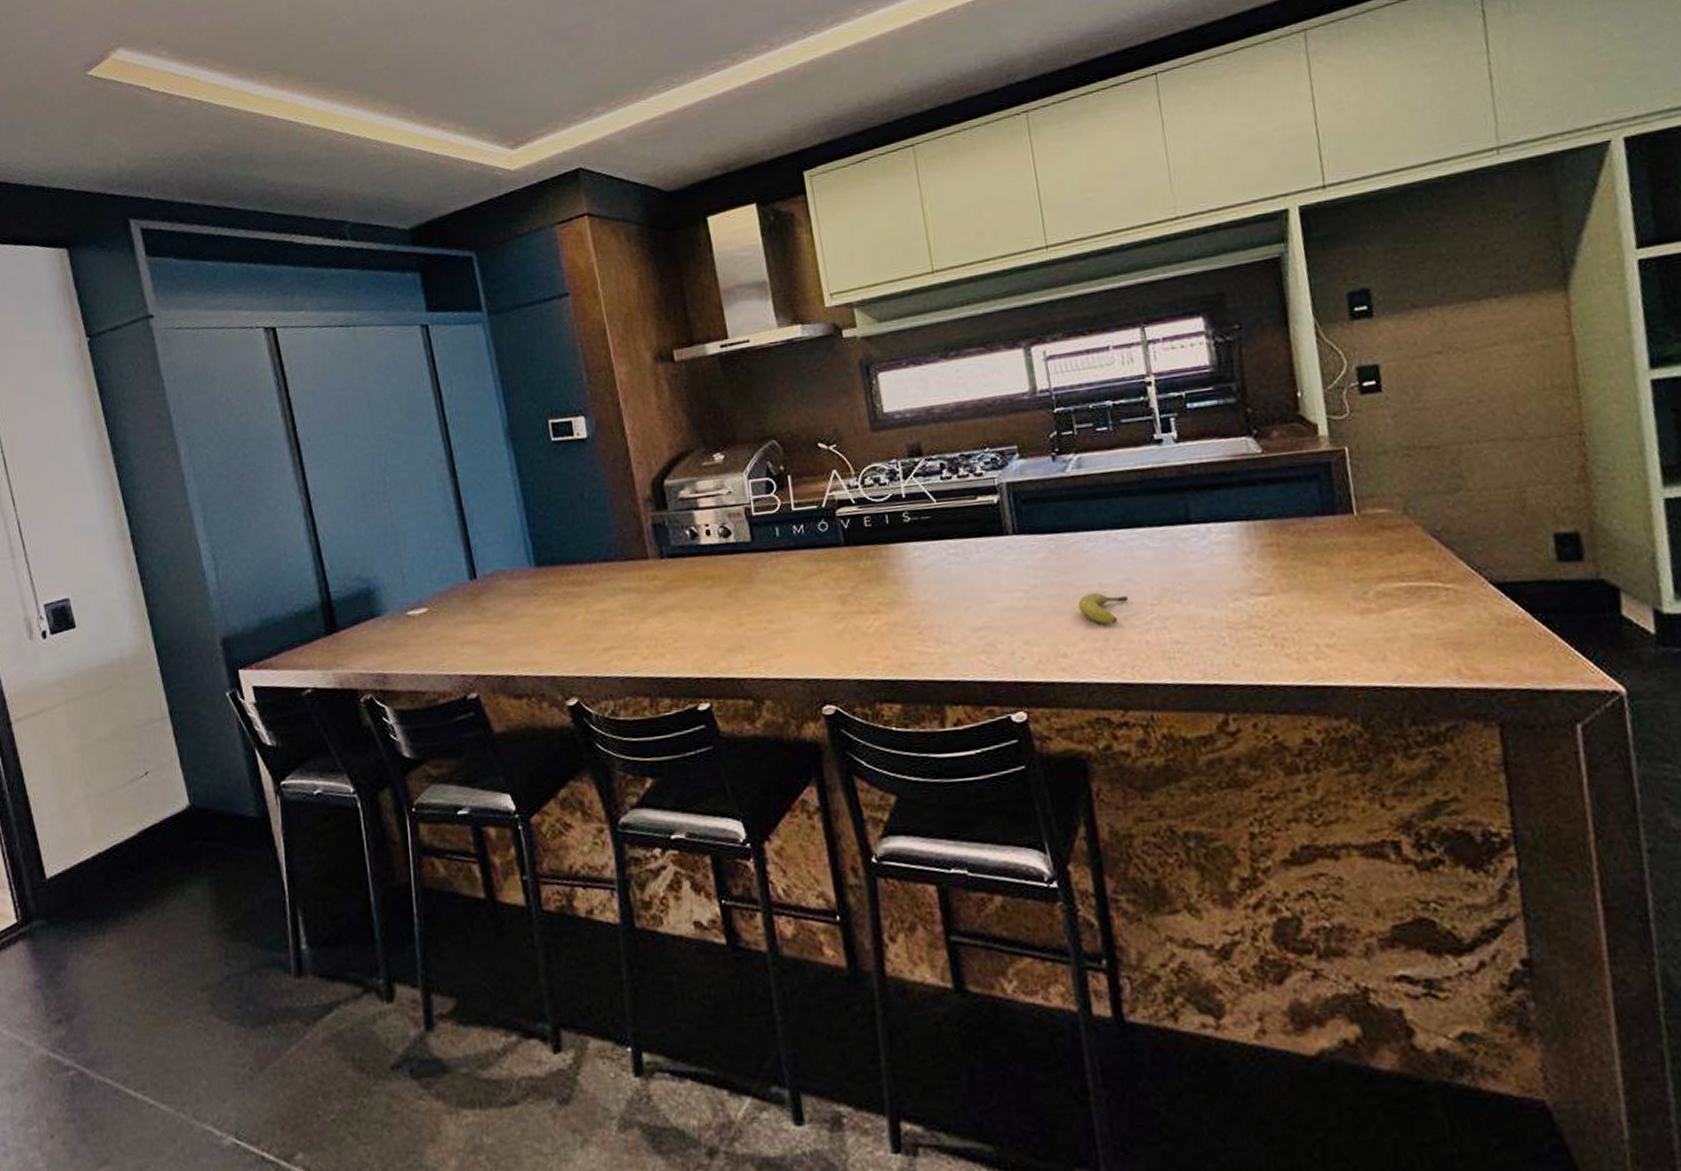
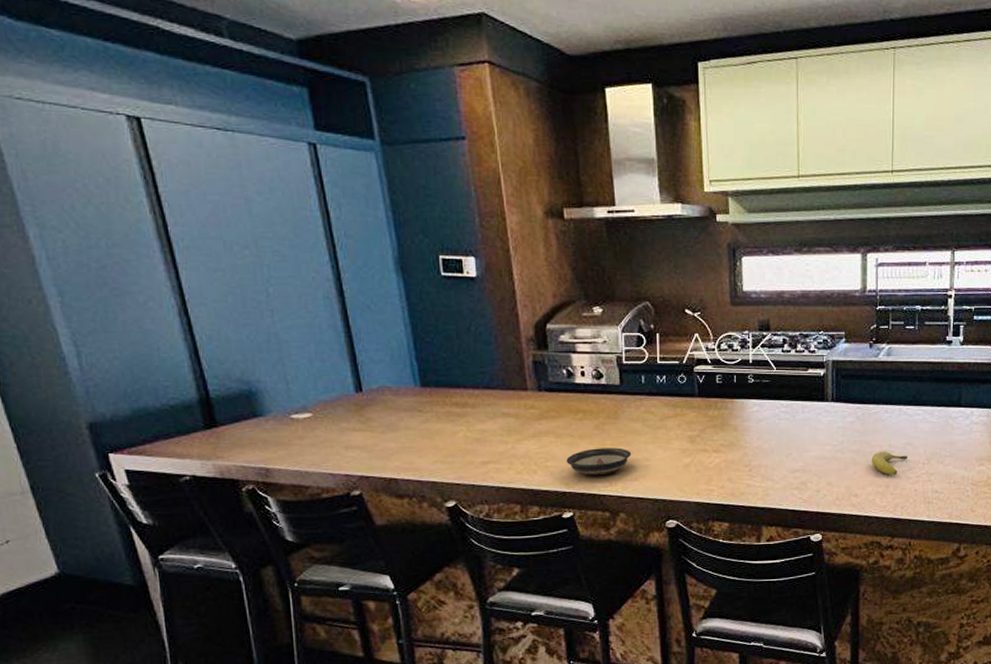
saucer: none [697,617,773,656] -> present [566,448,632,476]

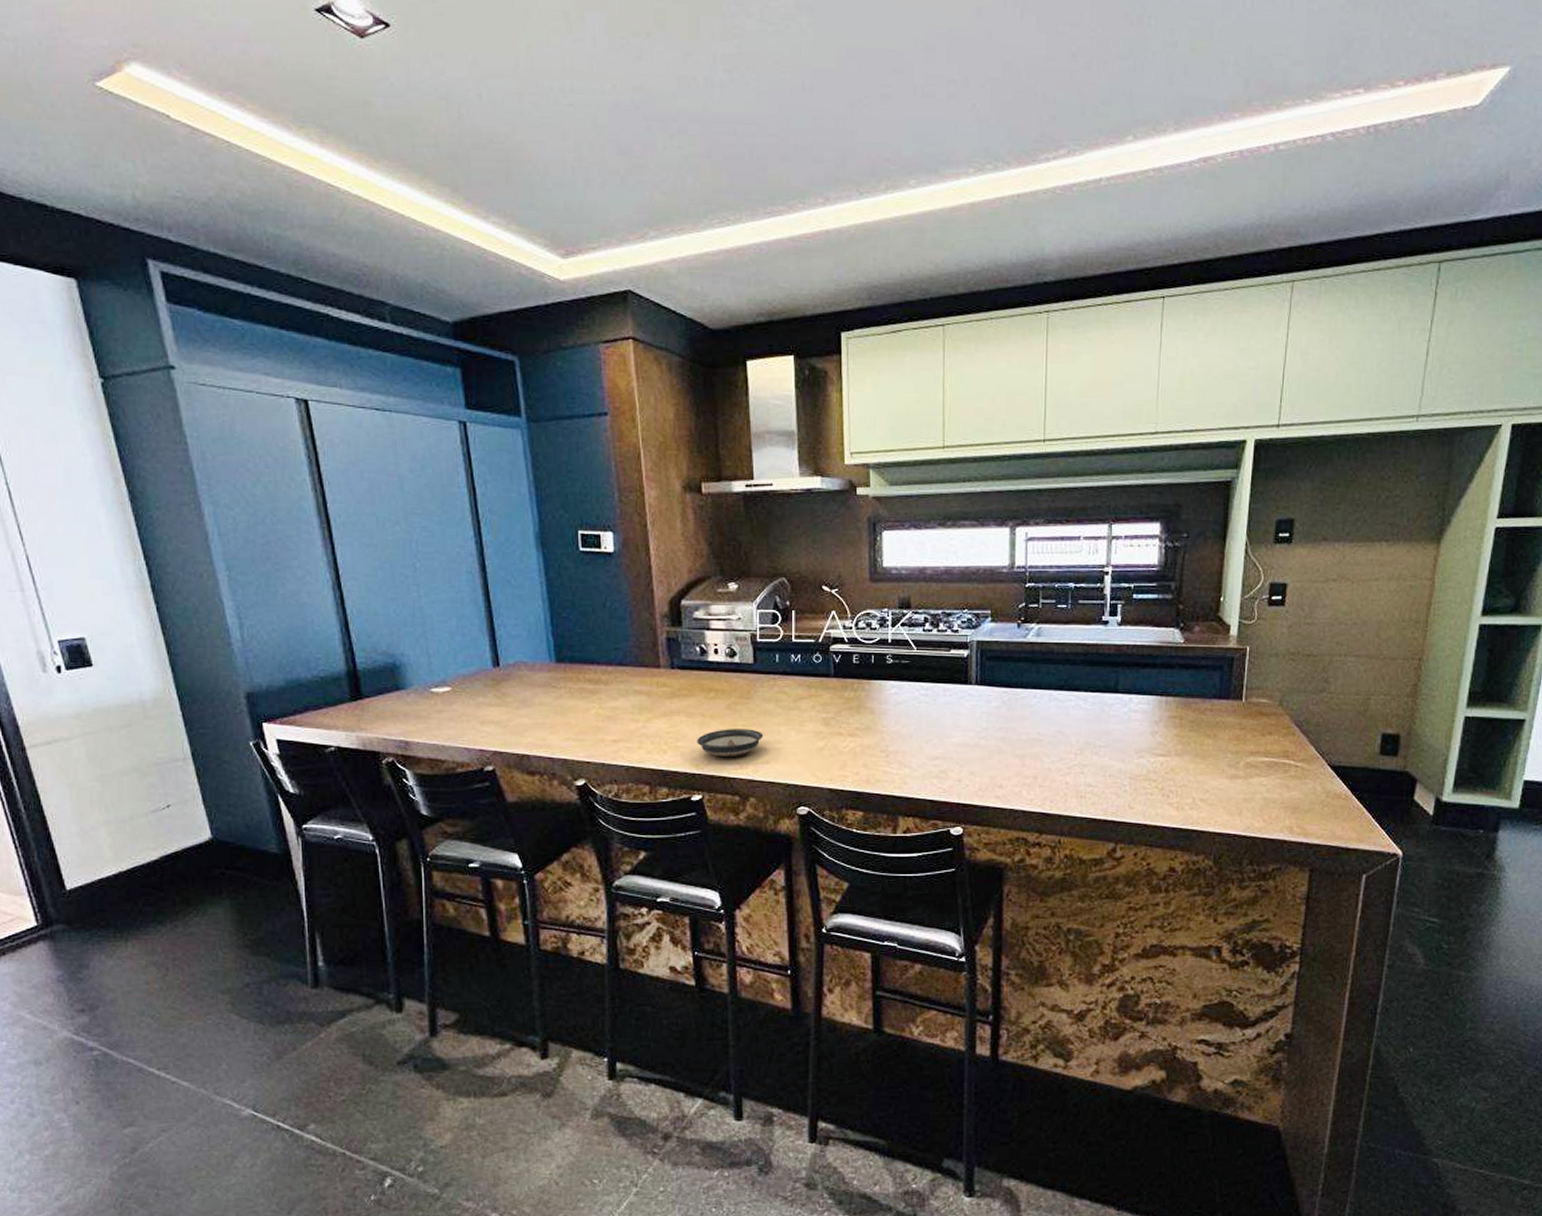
fruit: present [871,451,907,475] -> none [1017,739,1058,765]

